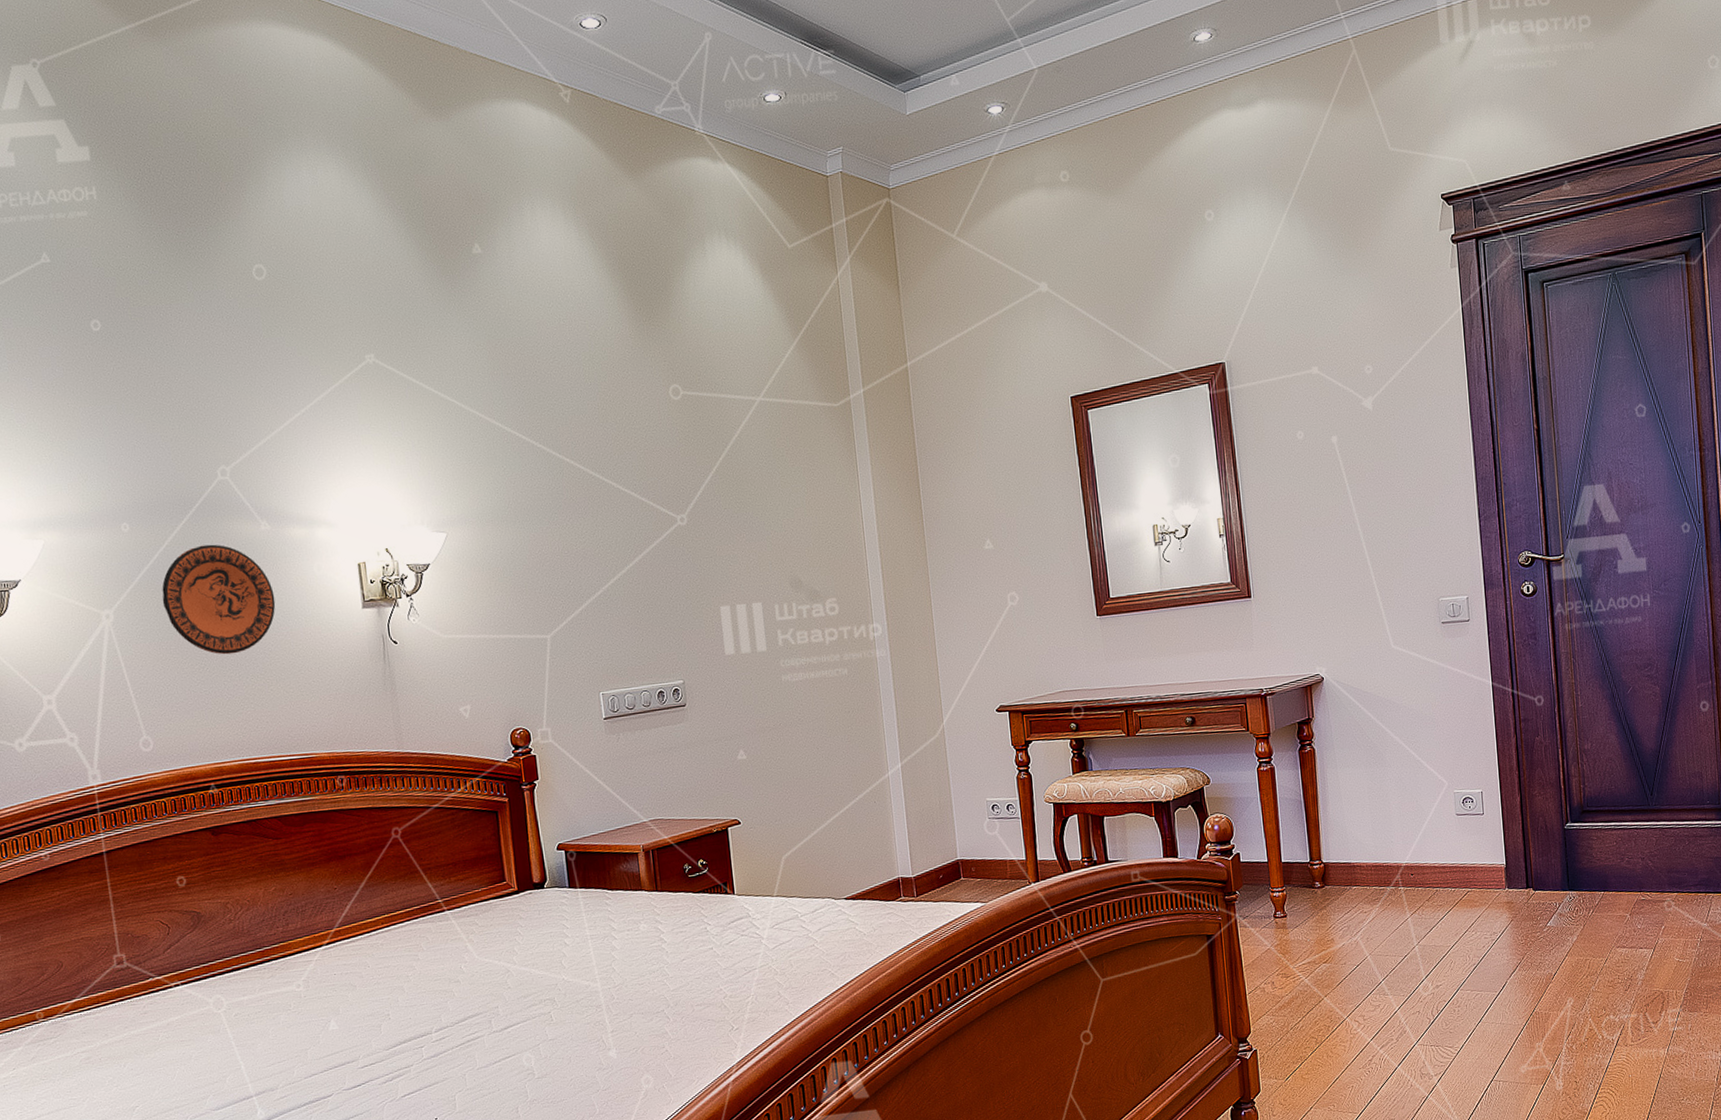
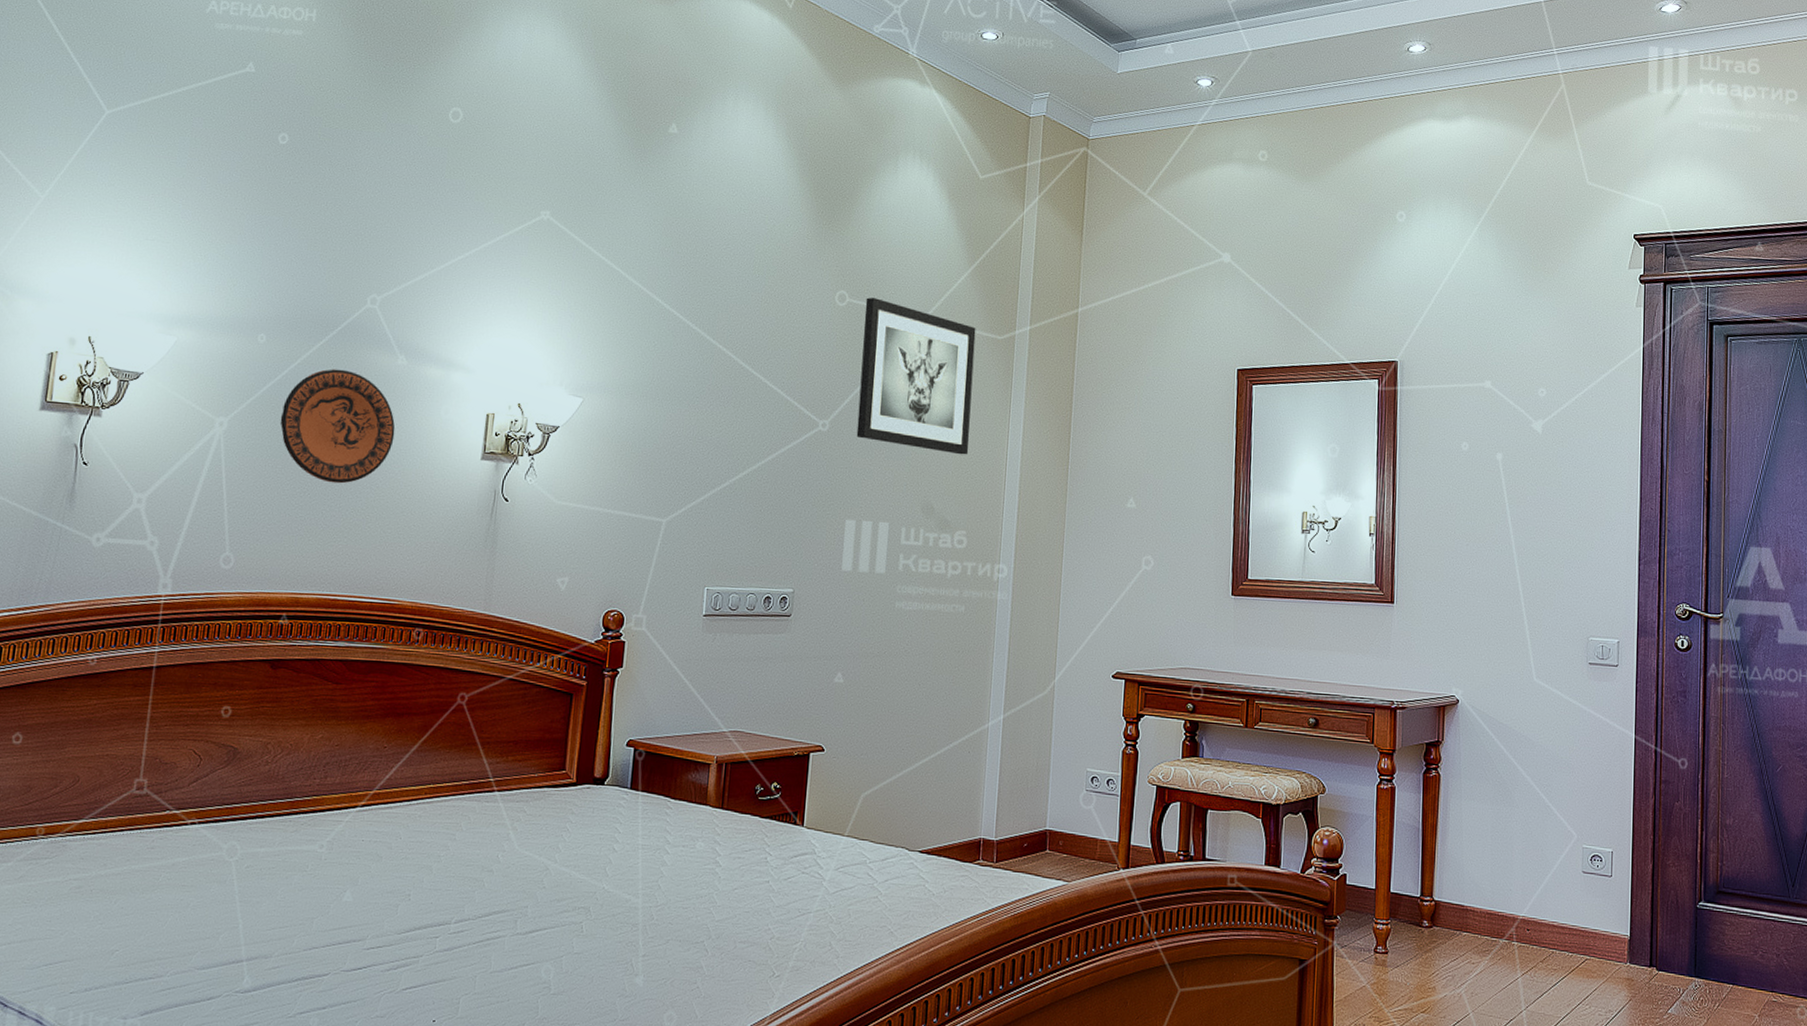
wall art: none [699,386,825,527] -> present [856,297,976,455]

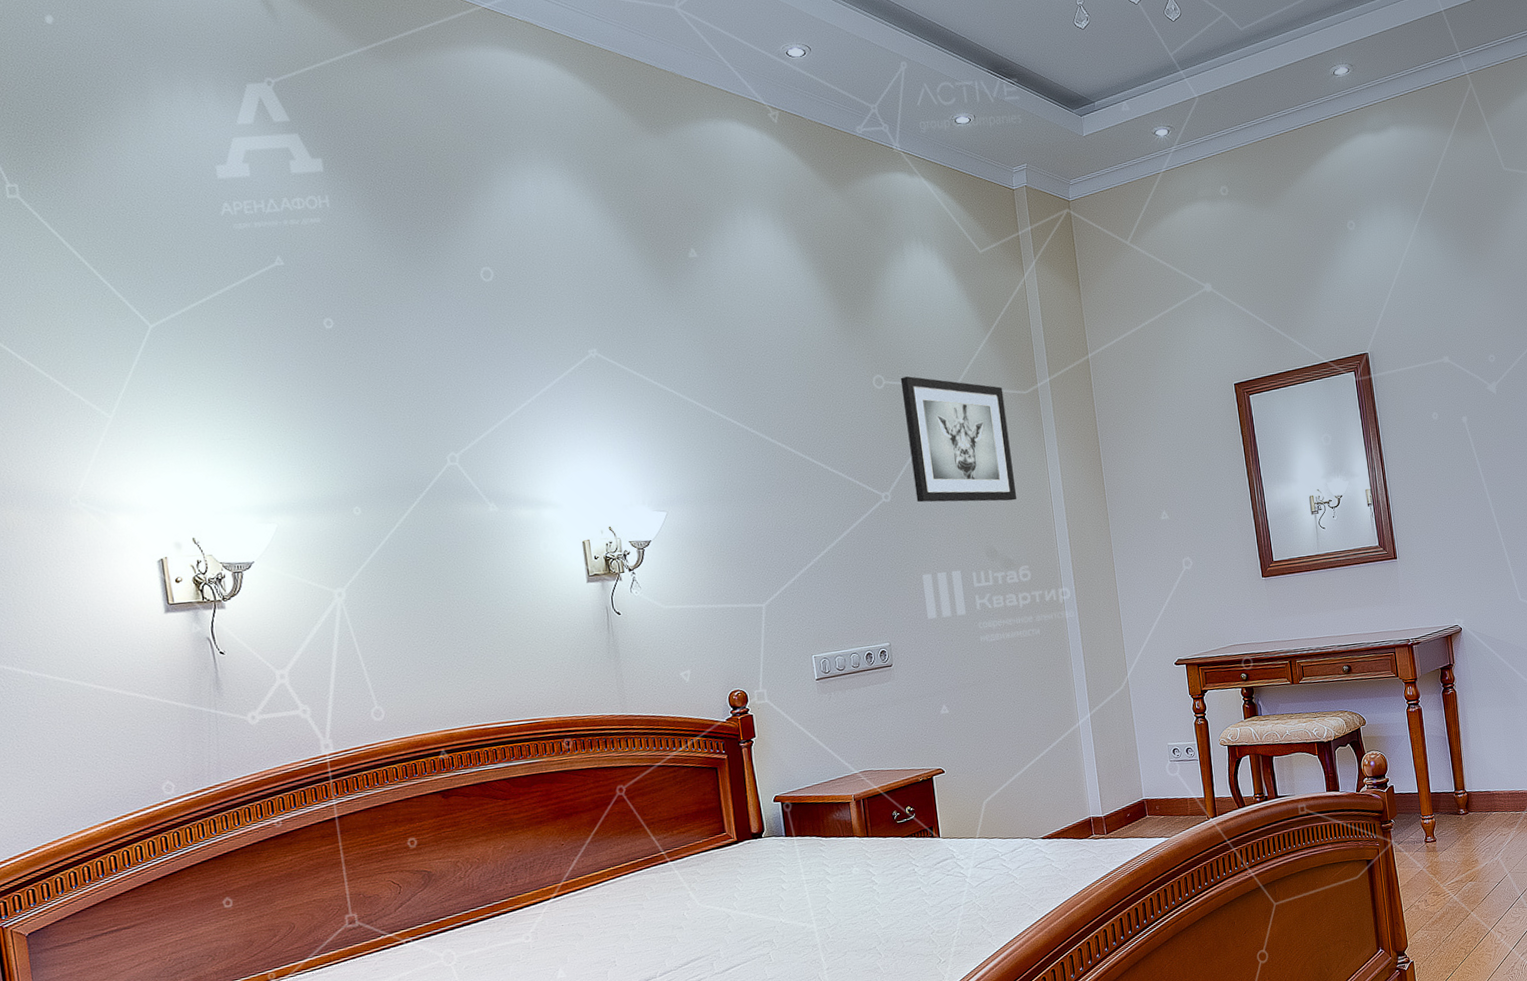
decorative plate: present [280,369,396,484] -> none [393,525,504,628]

